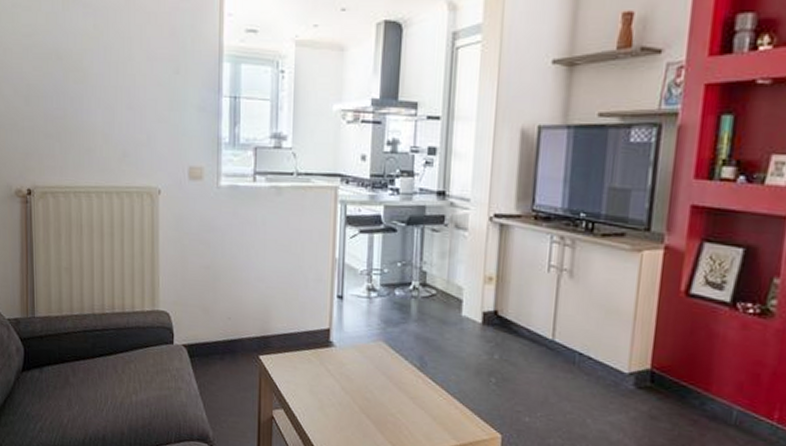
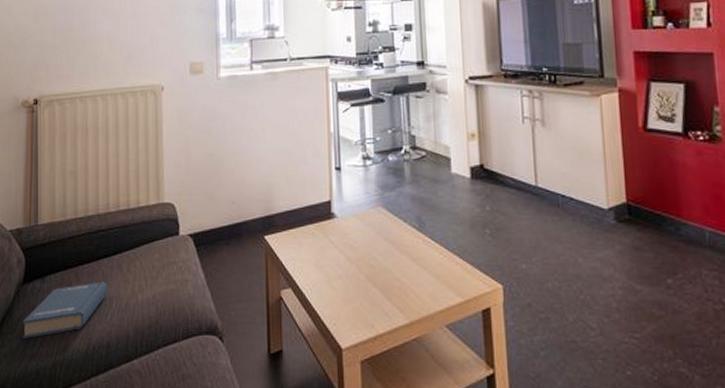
book: none [22,378,103,422] -> present [22,281,108,340]

